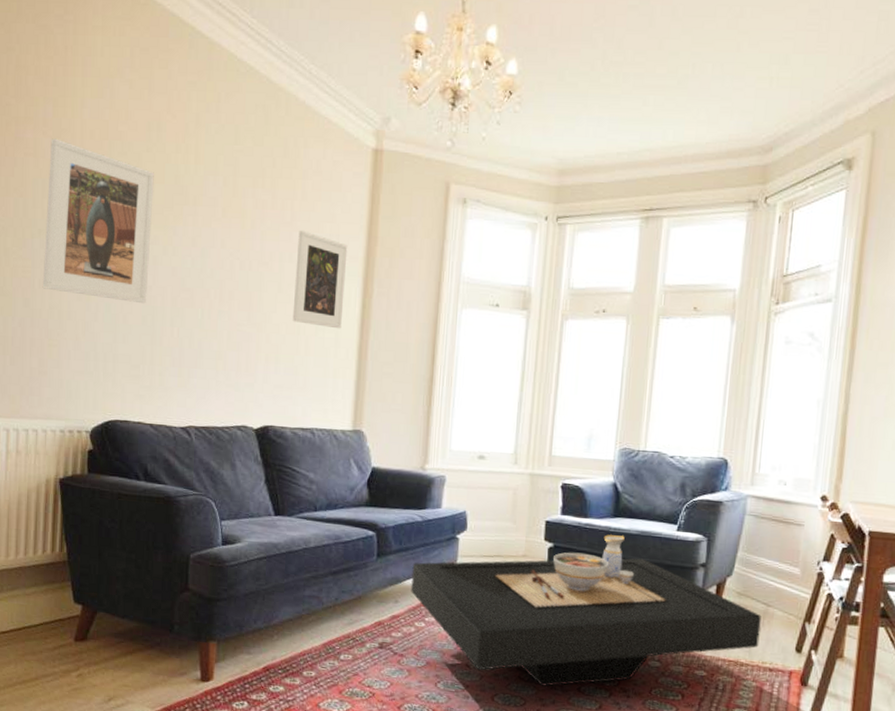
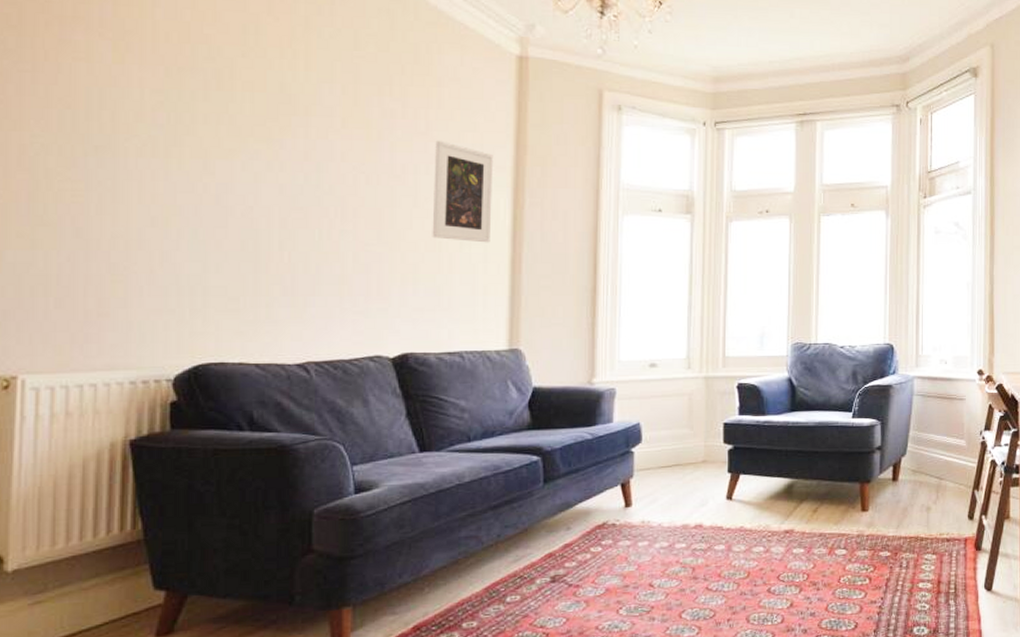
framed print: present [42,138,154,304] -> none [101,41,252,227]
coffee table: present [411,535,762,687] -> none [584,429,936,593]

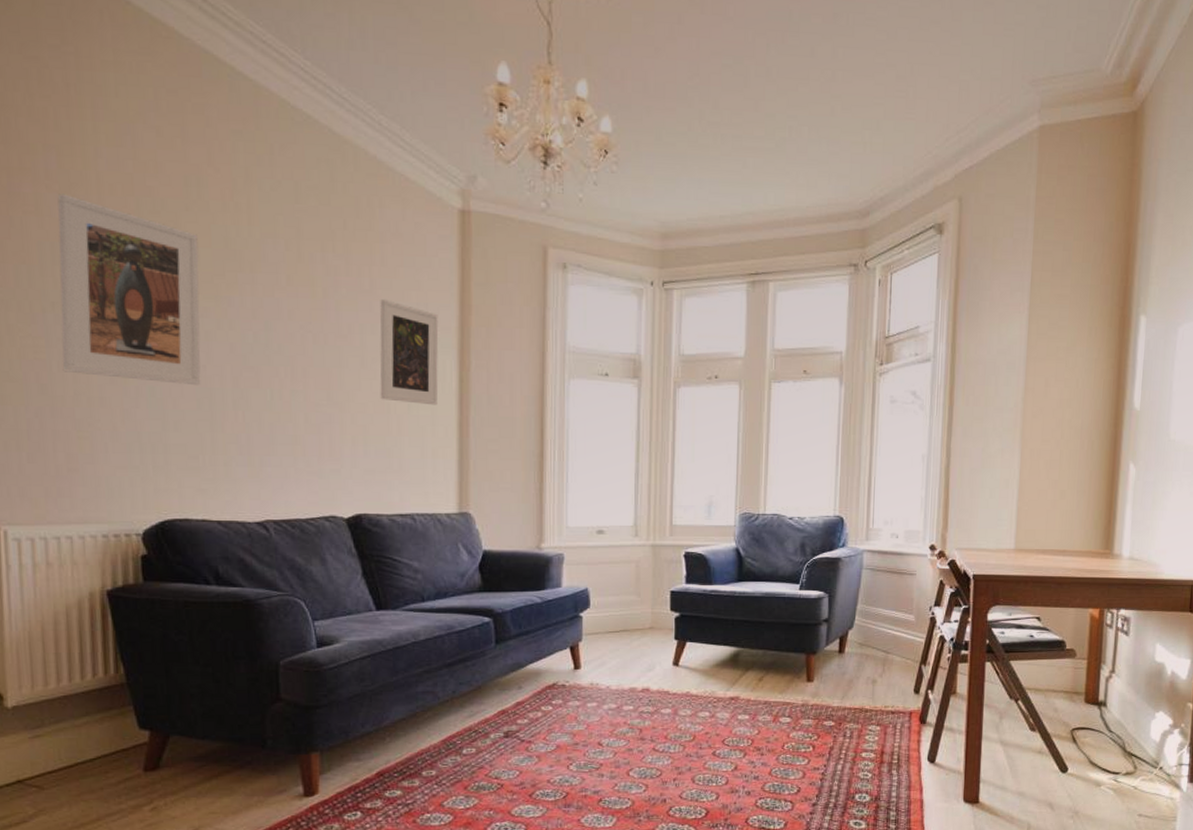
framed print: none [101,41,252,227] -> present [57,193,201,386]

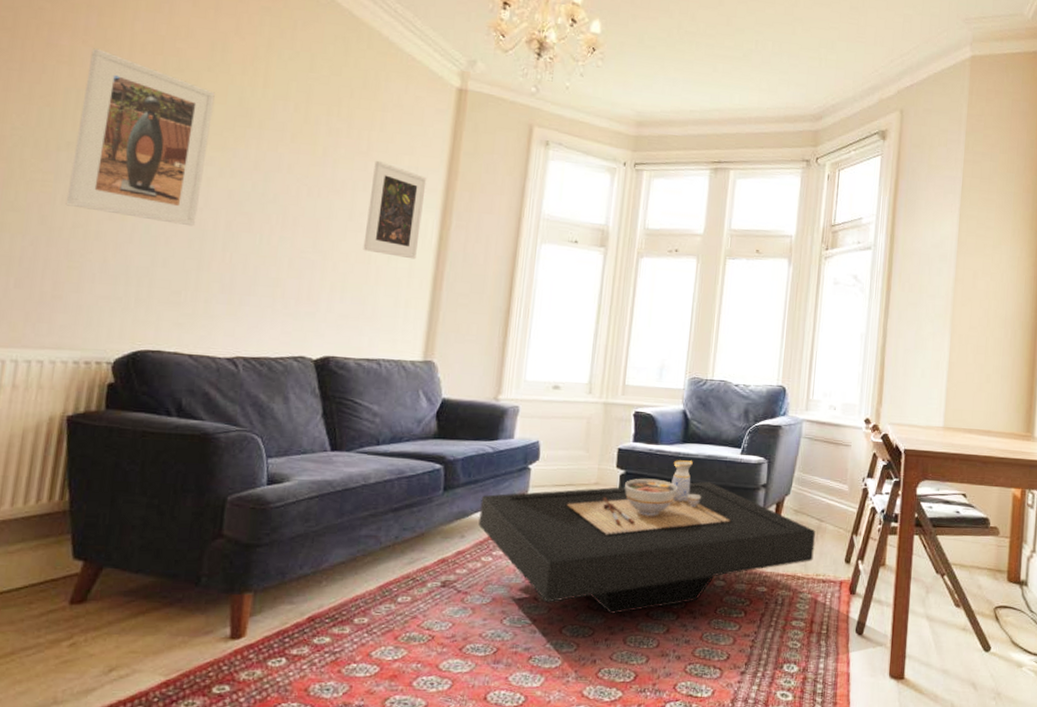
coffee table: none [534,599,882,755] -> present [478,460,816,614]

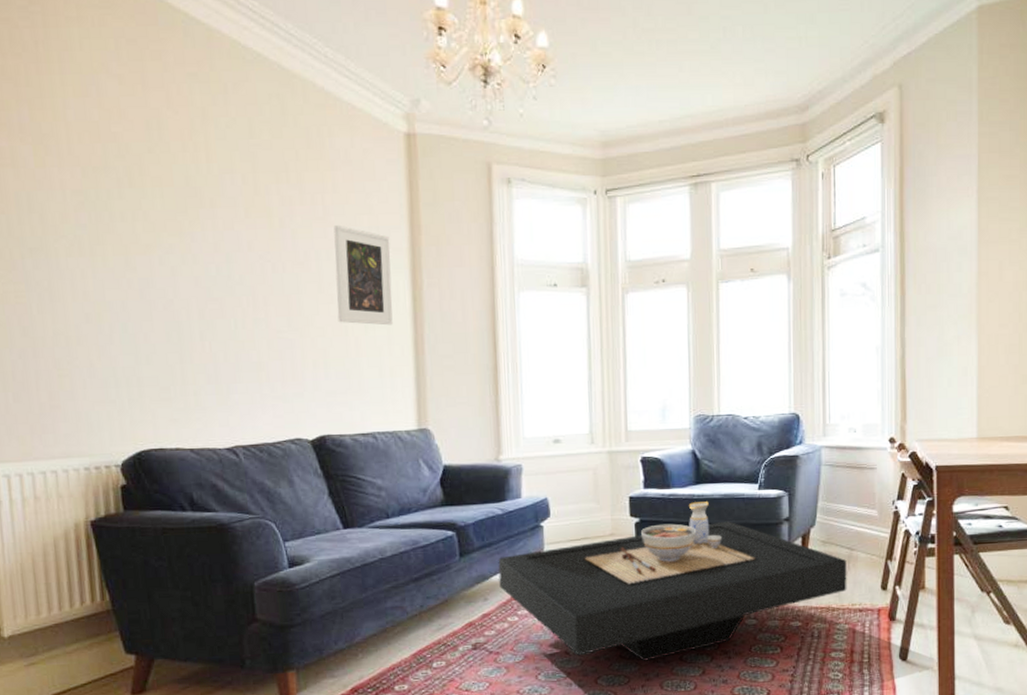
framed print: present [65,48,215,227] -> none [31,145,169,320]

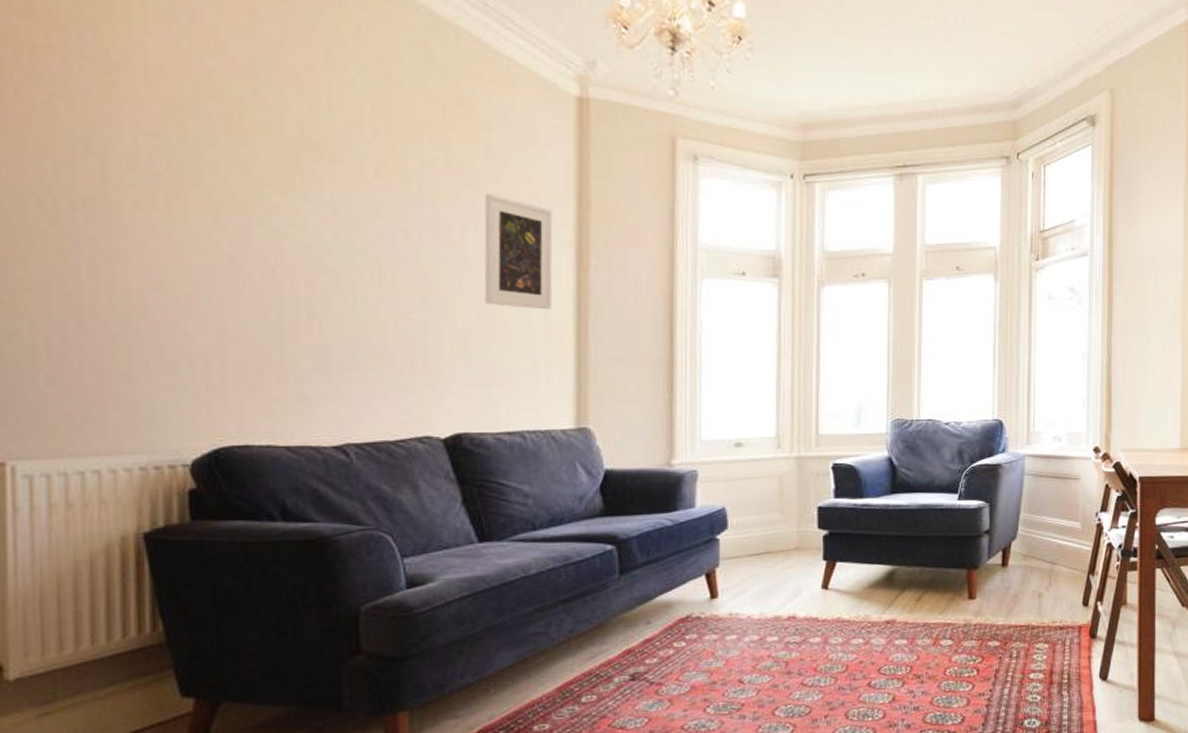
coffee table: present [498,501,847,661] -> none [665,512,1048,688]

